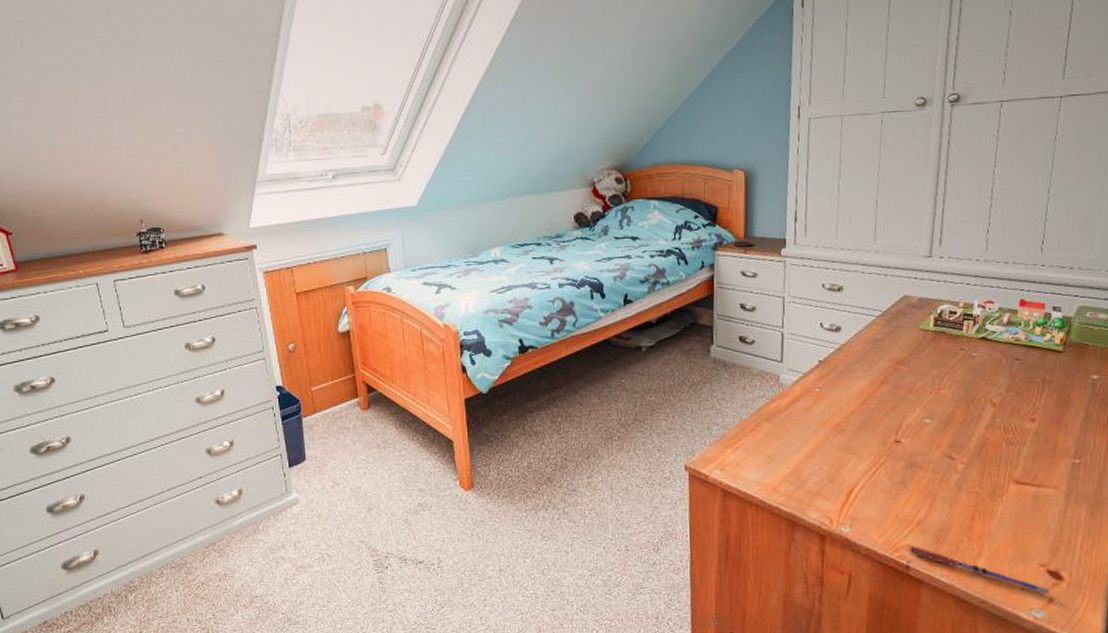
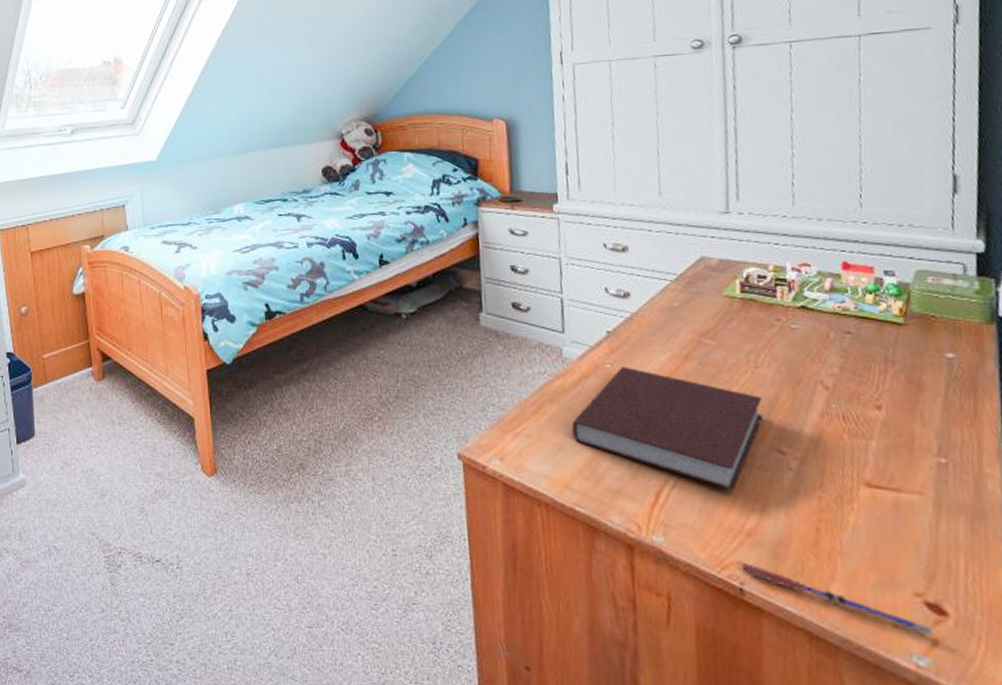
notebook: none [783,390,941,490] -> present [572,366,763,491]

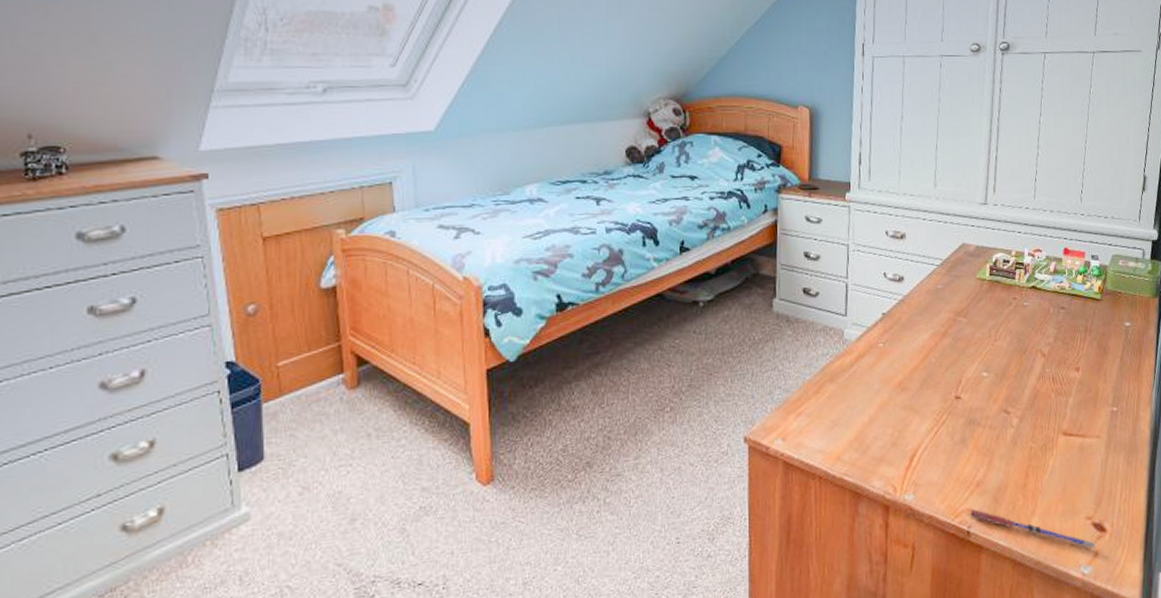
notebook: present [572,366,763,491] -> none [847,345,997,449]

